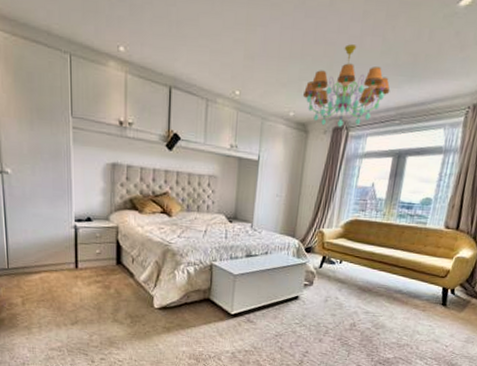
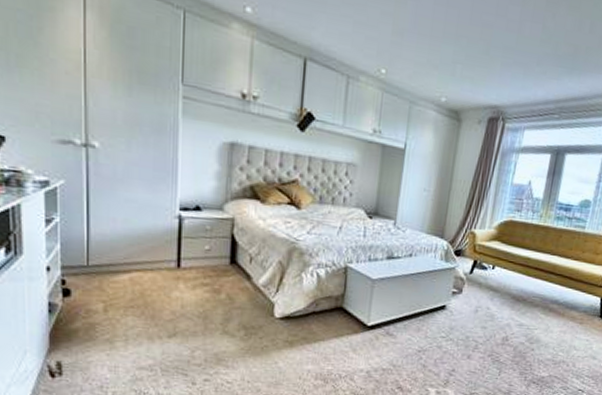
chandelier: present [302,44,390,127] -> none [456,28,550,118]

